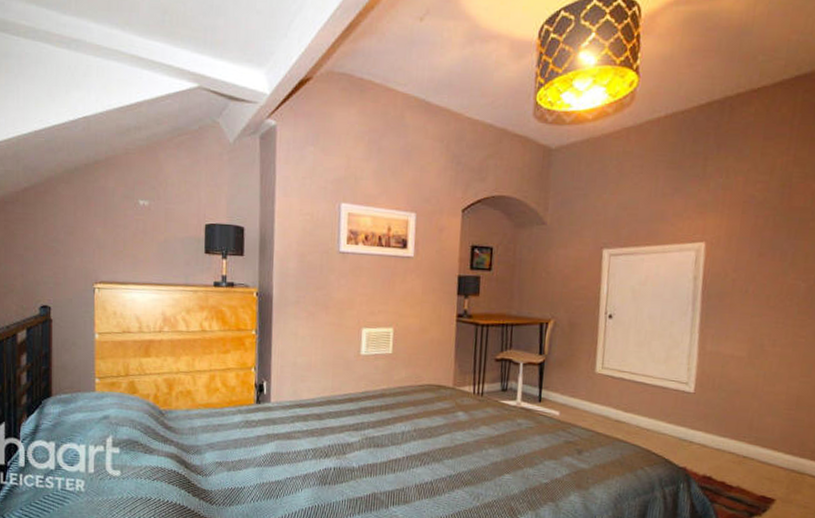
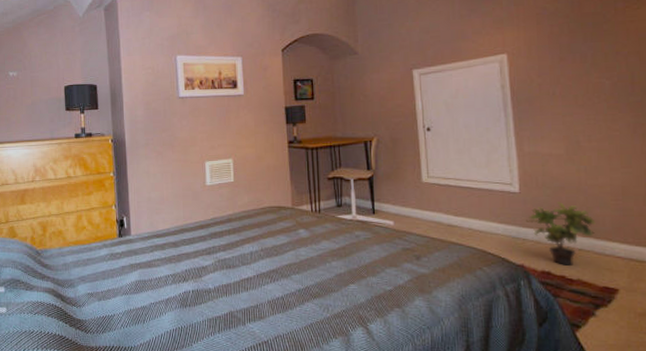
potted plant: none [696,406,765,472] -> present [526,202,596,266]

